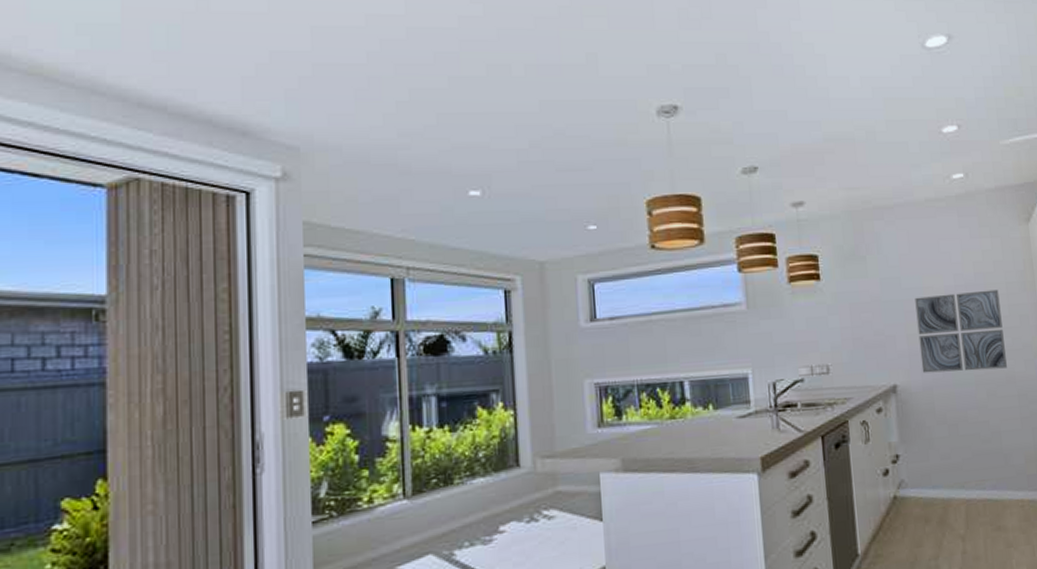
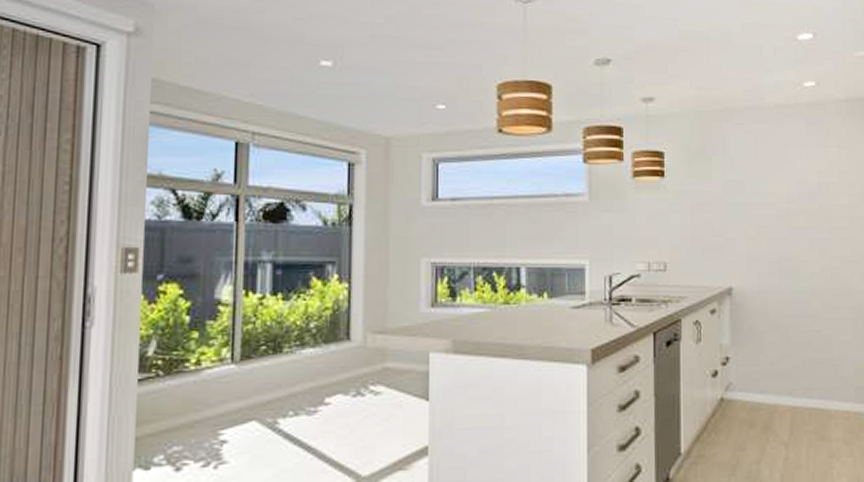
wall art: present [915,289,1007,373] -> none [757,200,843,279]

